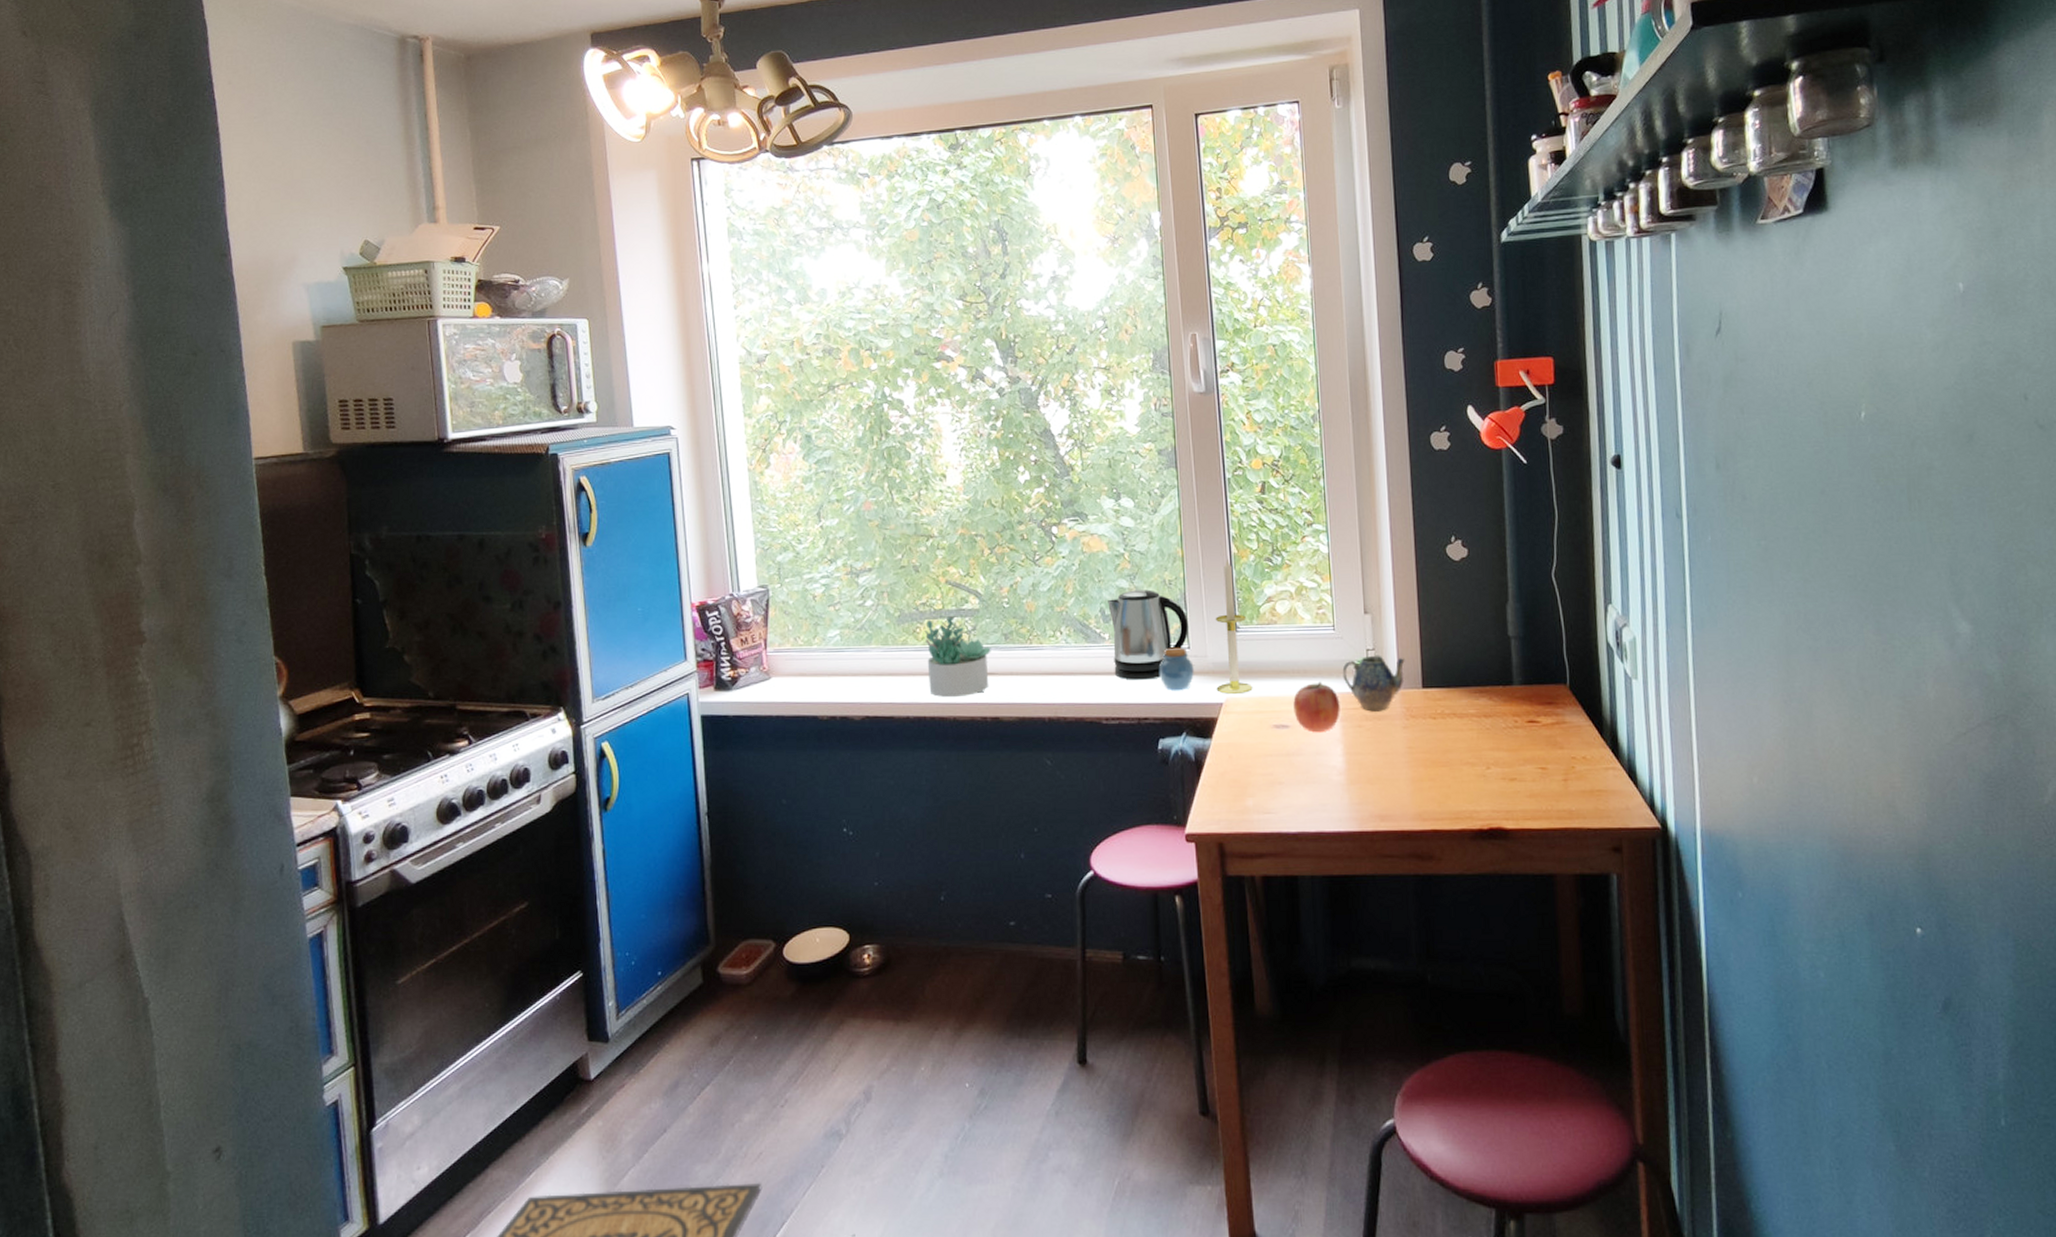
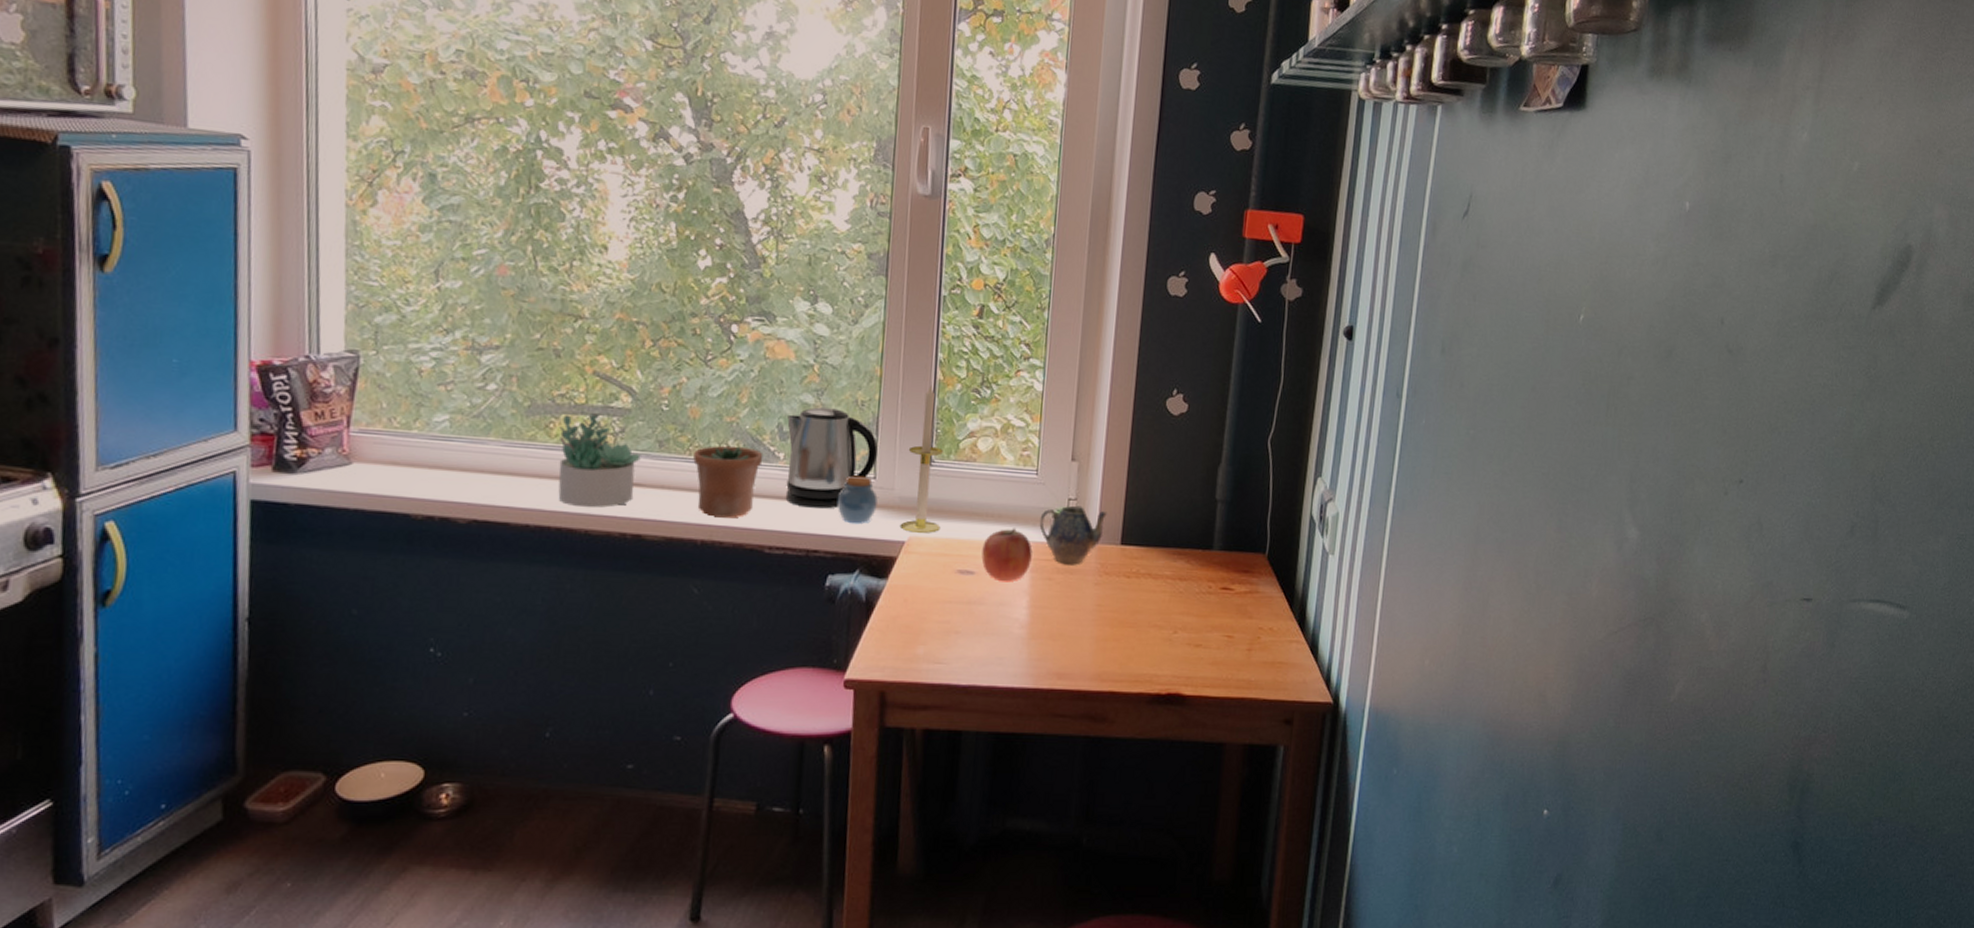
planter: none [1034,631,1092,696] -> present [693,445,763,518]

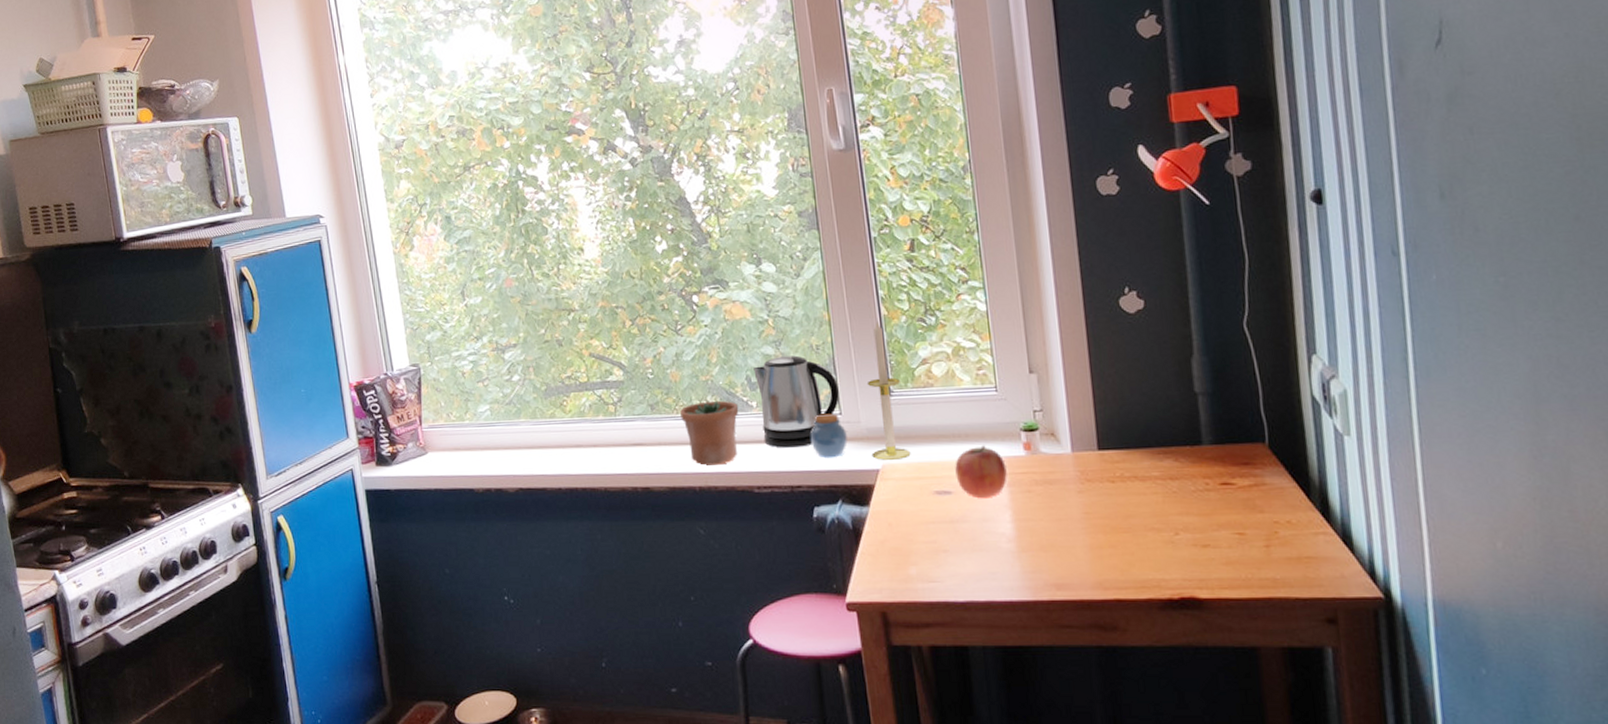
succulent plant: present [558,412,641,508] -> none [571,387,638,469]
teapot: present [1039,505,1108,565] -> none [1007,416,1078,476]

